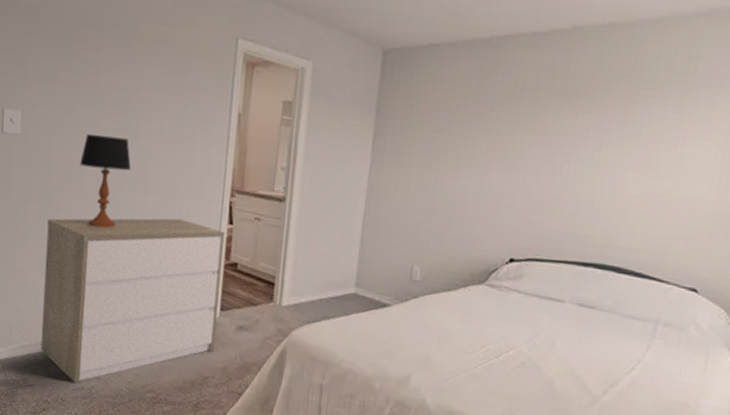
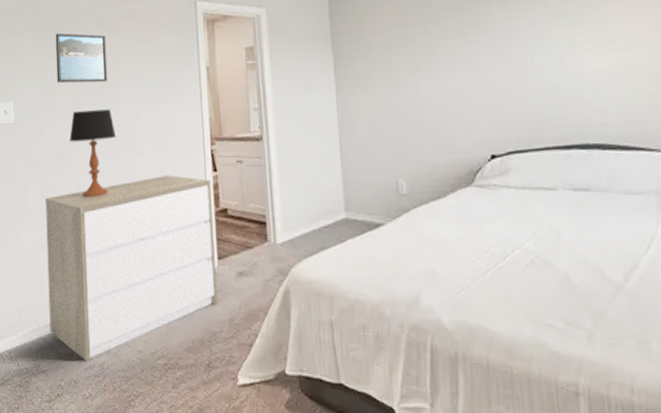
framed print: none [72,42,133,109] -> present [55,32,108,84]

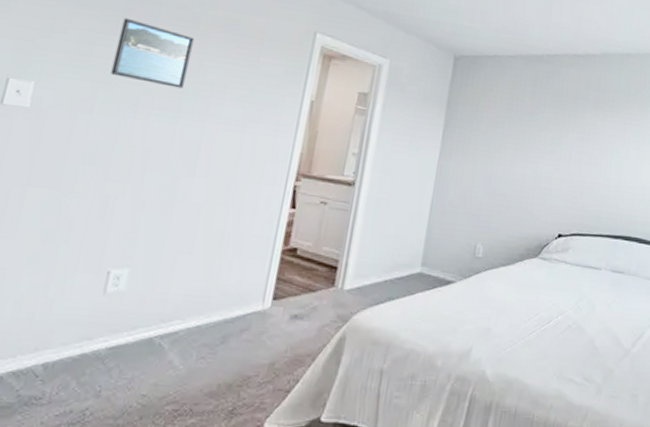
dresser: present [45,175,218,362] -> none [12,203,286,407]
table lamp: present [69,109,116,198] -> none [109,112,179,215]

